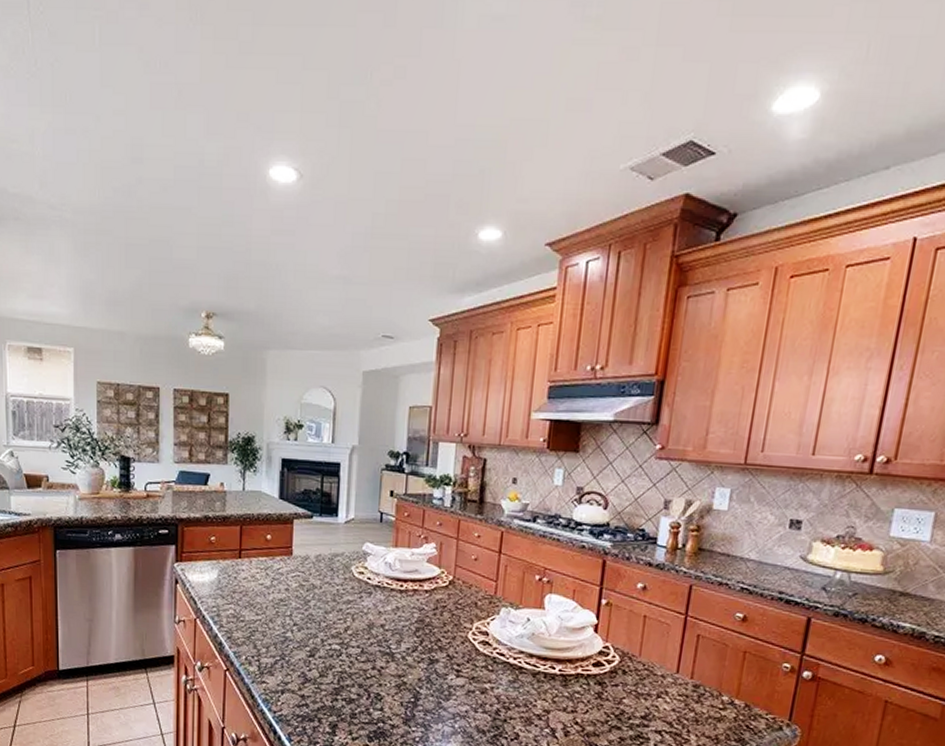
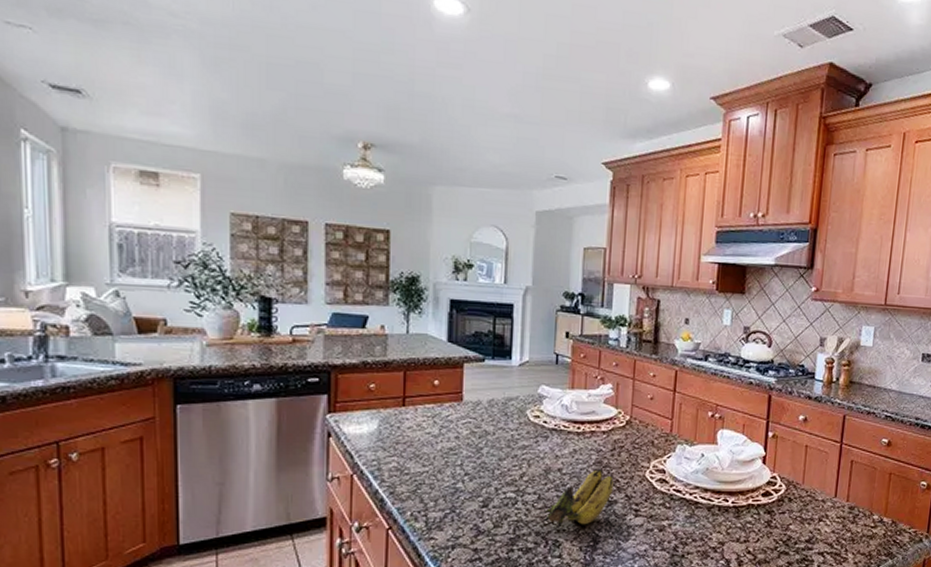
banana: none [362,627,435,682] -> present [539,469,614,528]

